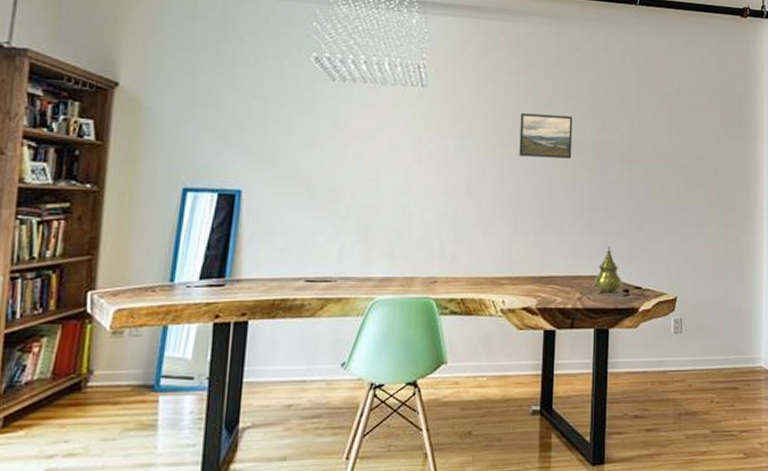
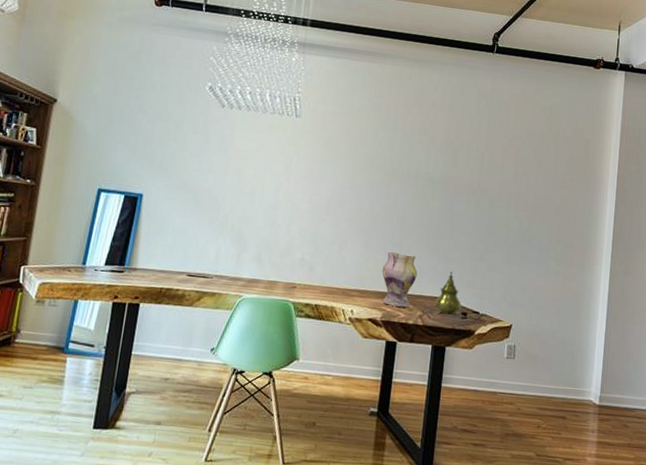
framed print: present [519,113,573,159] -> none [375,145,427,189]
vase: none [533,231,573,291] -> present [382,252,418,308]

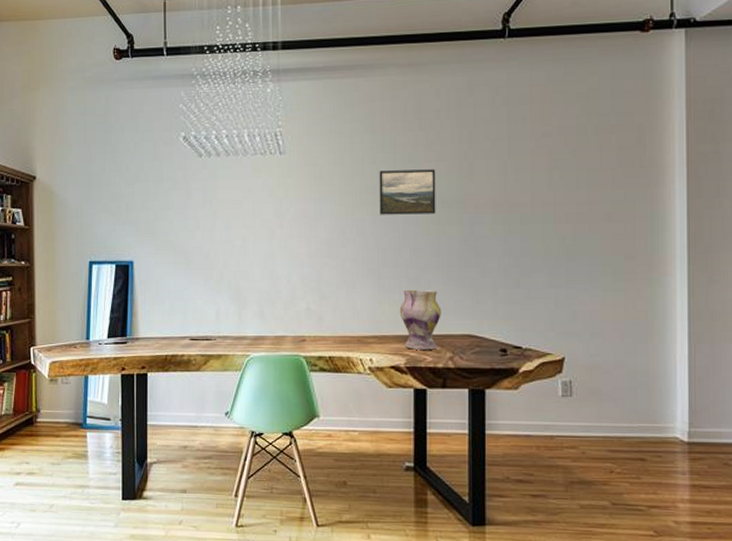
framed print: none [375,145,427,189] -> present [379,169,436,215]
teapot: present [435,271,461,315] -> none [466,303,498,353]

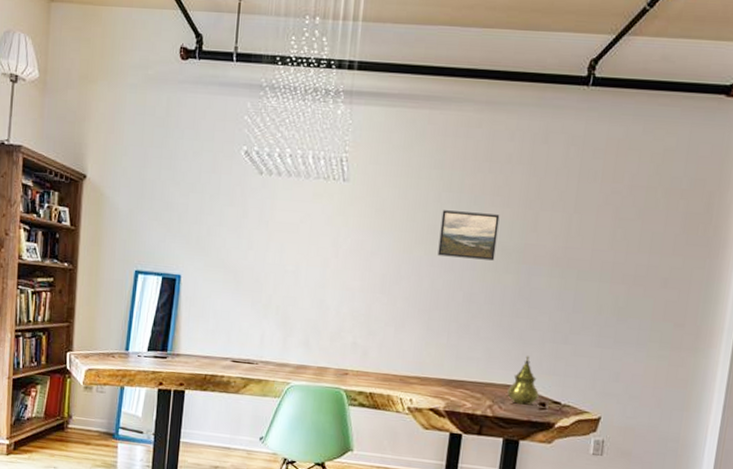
vase: present [399,289,441,350] -> none [445,334,487,397]
teapot: none [466,303,498,353] -> present [507,356,539,405]

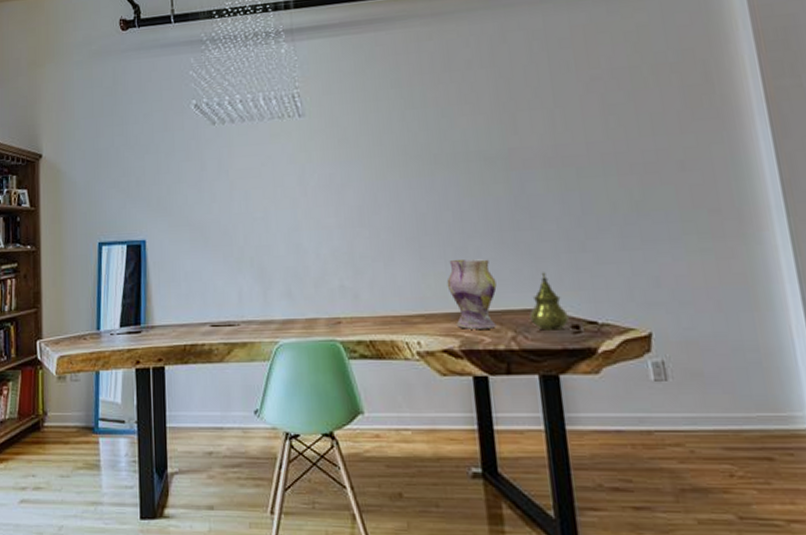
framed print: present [437,210,500,261] -> none [409,123,479,177]
vase: none [445,334,487,397] -> present [446,258,497,329]

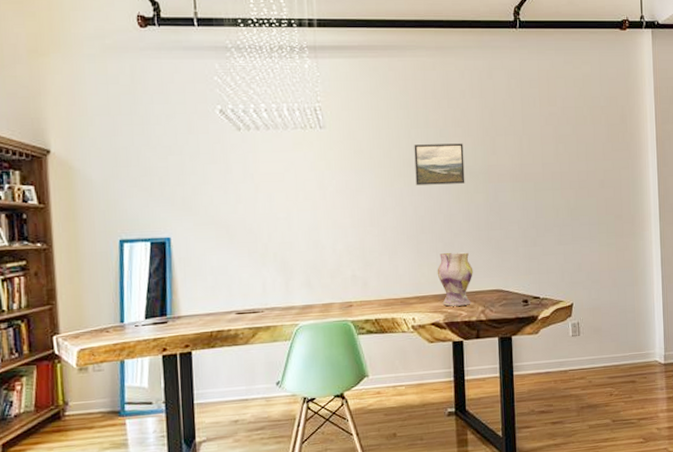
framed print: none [409,123,479,177] -> present [414,143,465,186]
teapot: present [529,272,569,331] -> none [495,261,521,305]

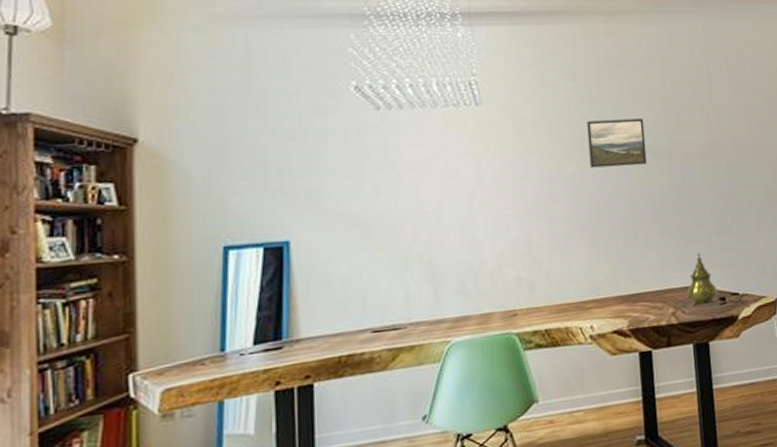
vase: present [437,252,473,307] -> none [618,244,661,310]
teapot: none [495,261,521,305] -> present [687,253,717,305]

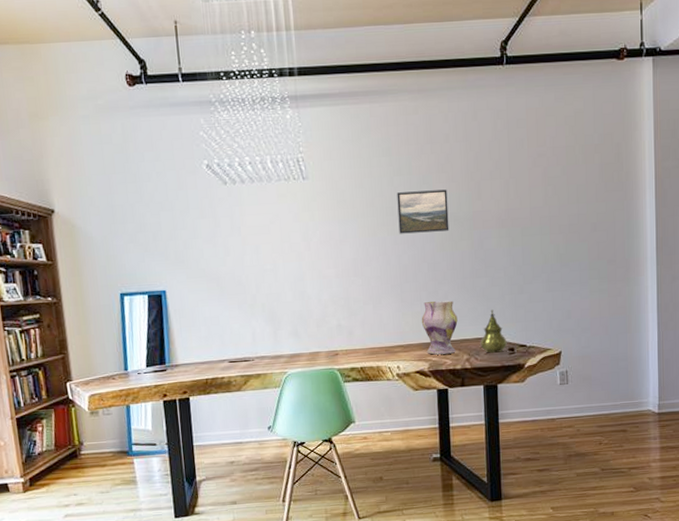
vase: none [618,244,661,310] -> present [421,300,458,355]

